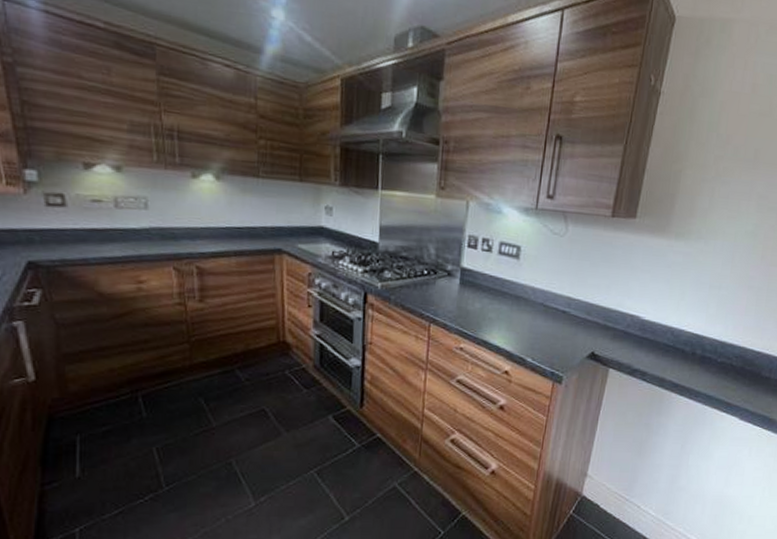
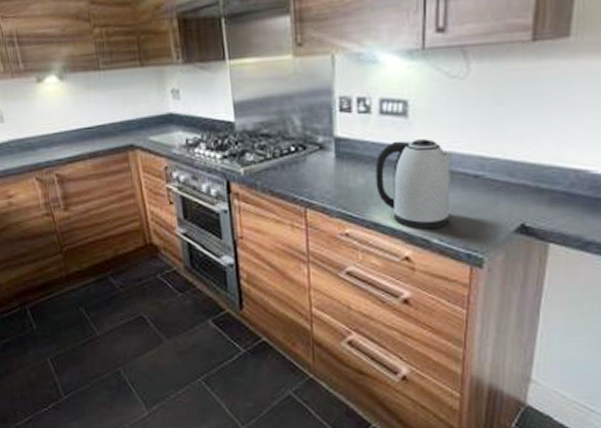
kettle: none [489,277,549,350] -> present [375,139,452,230]

